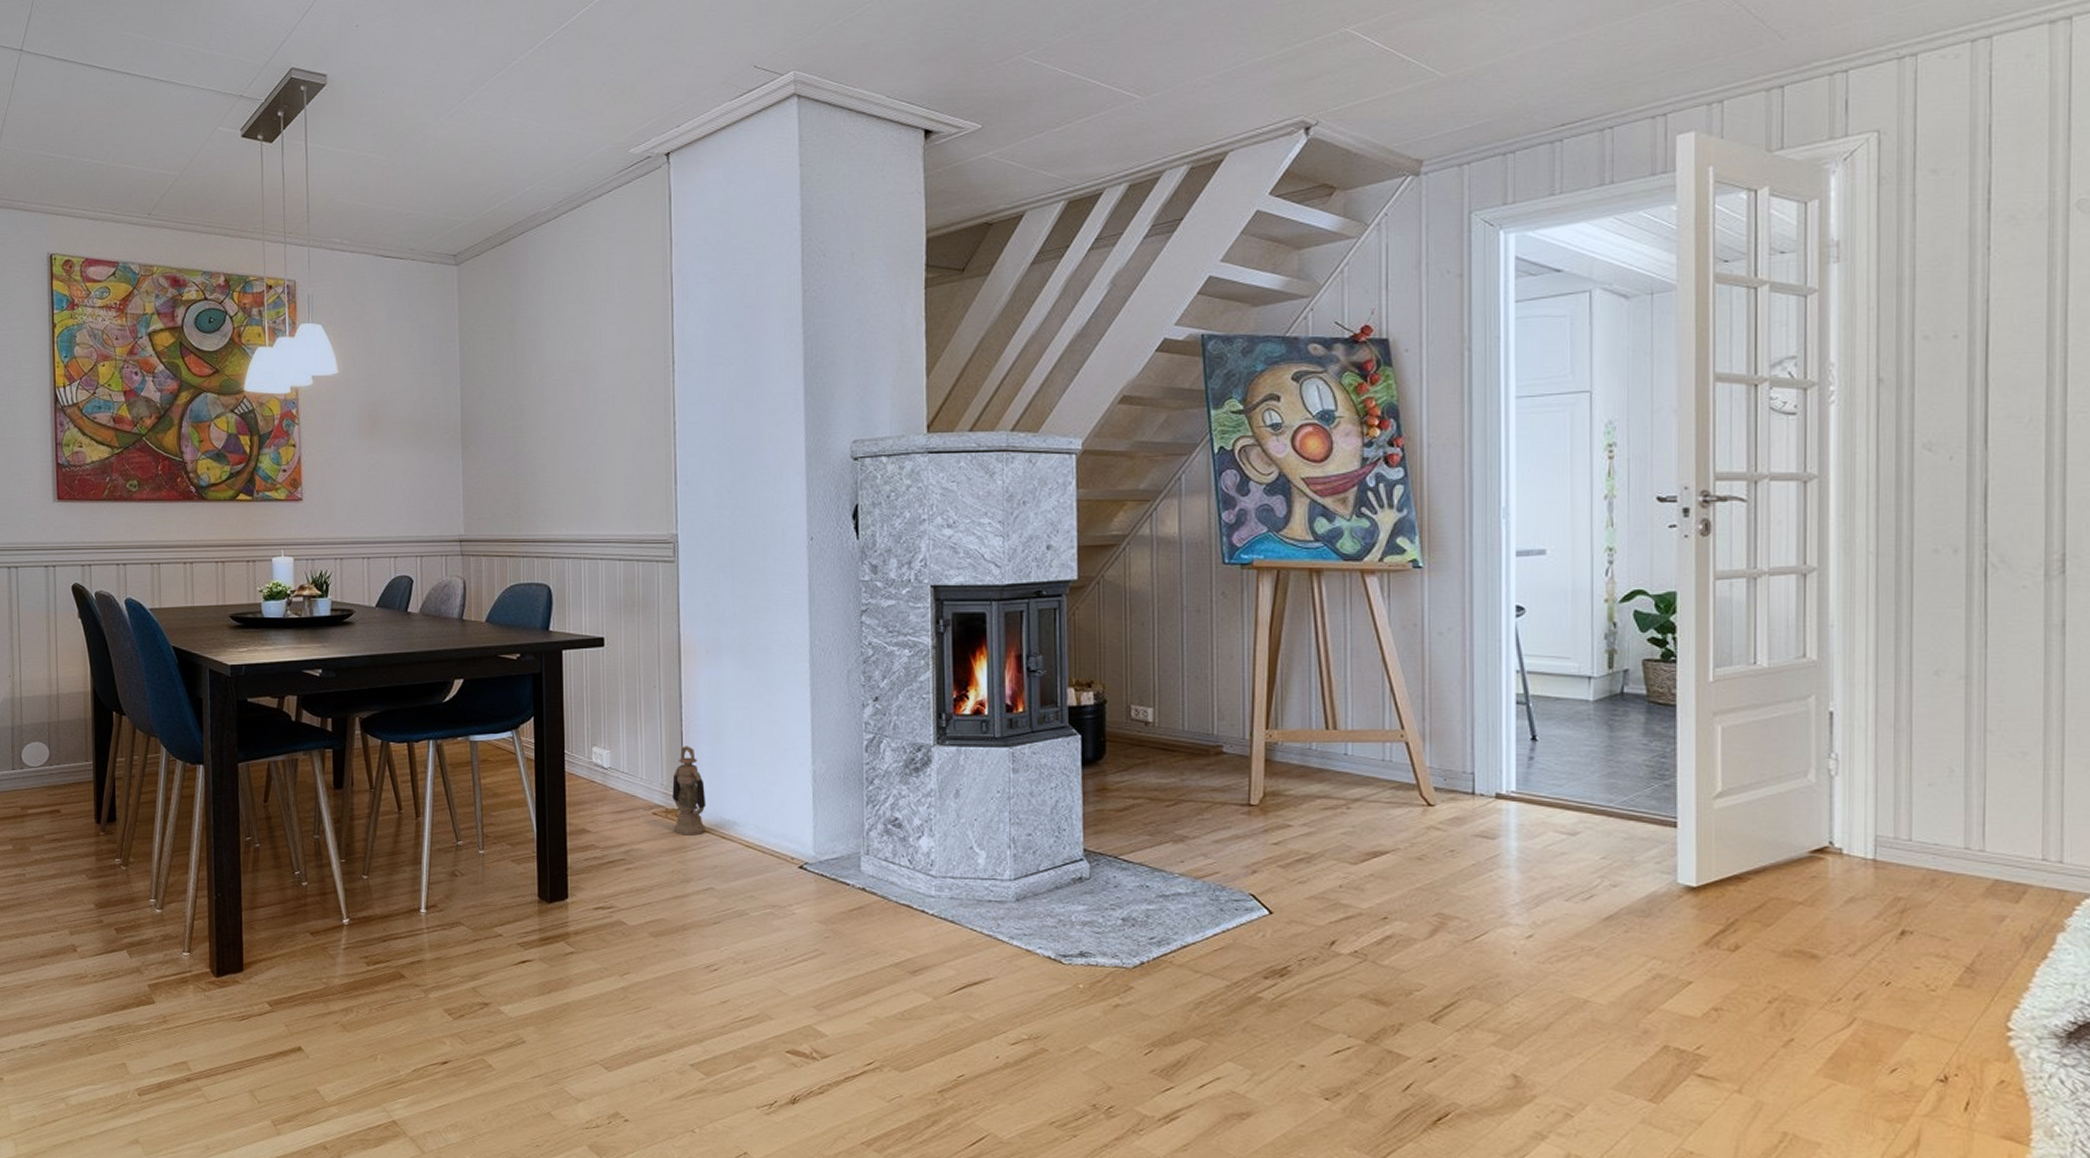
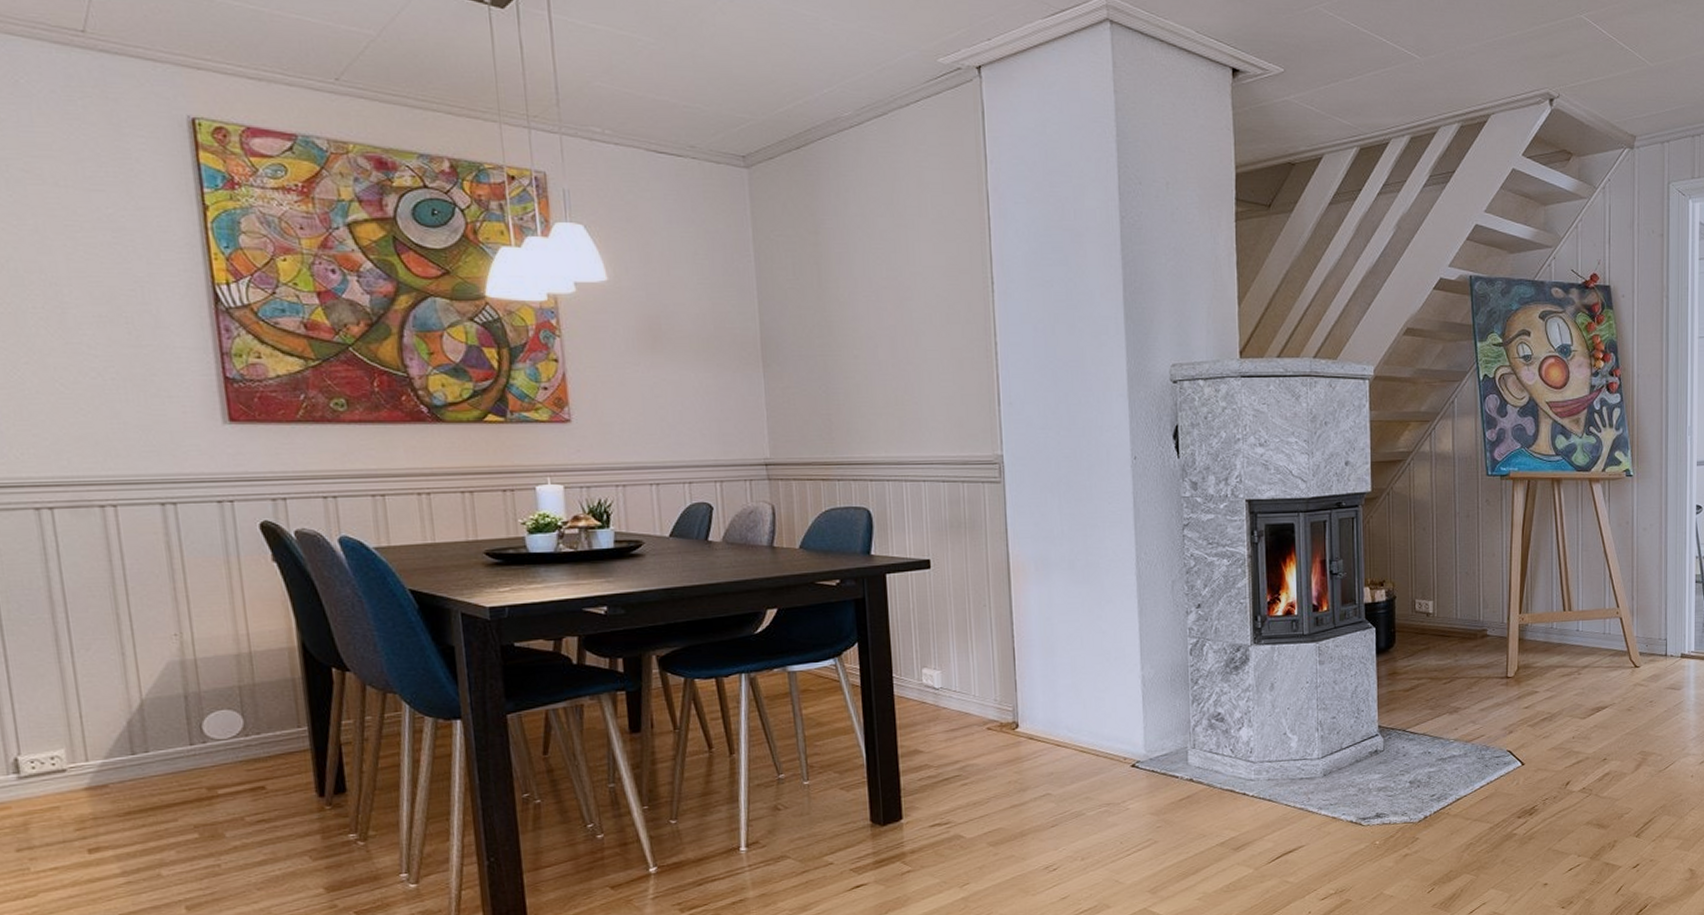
lantern: present [672,746,706,836] -> none [1006,661,1041,747]

